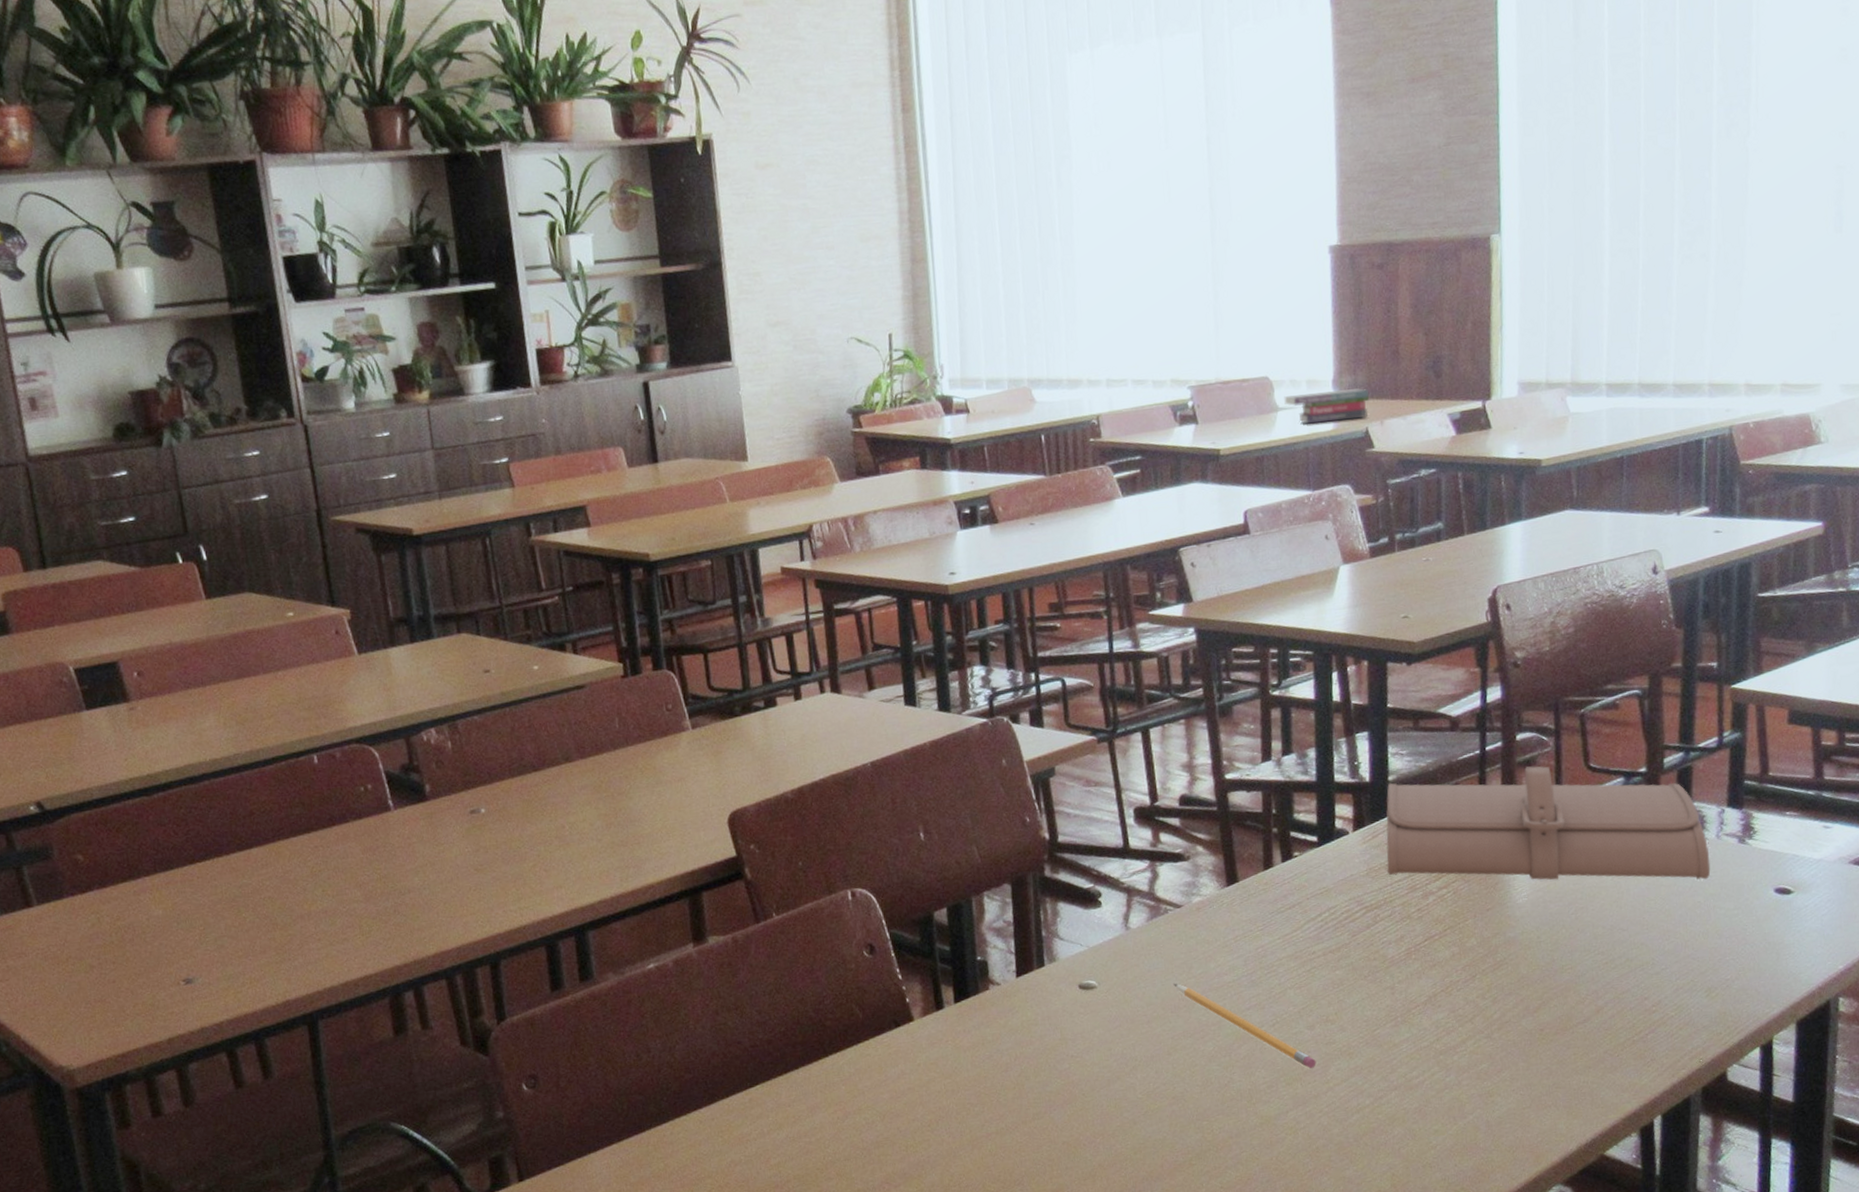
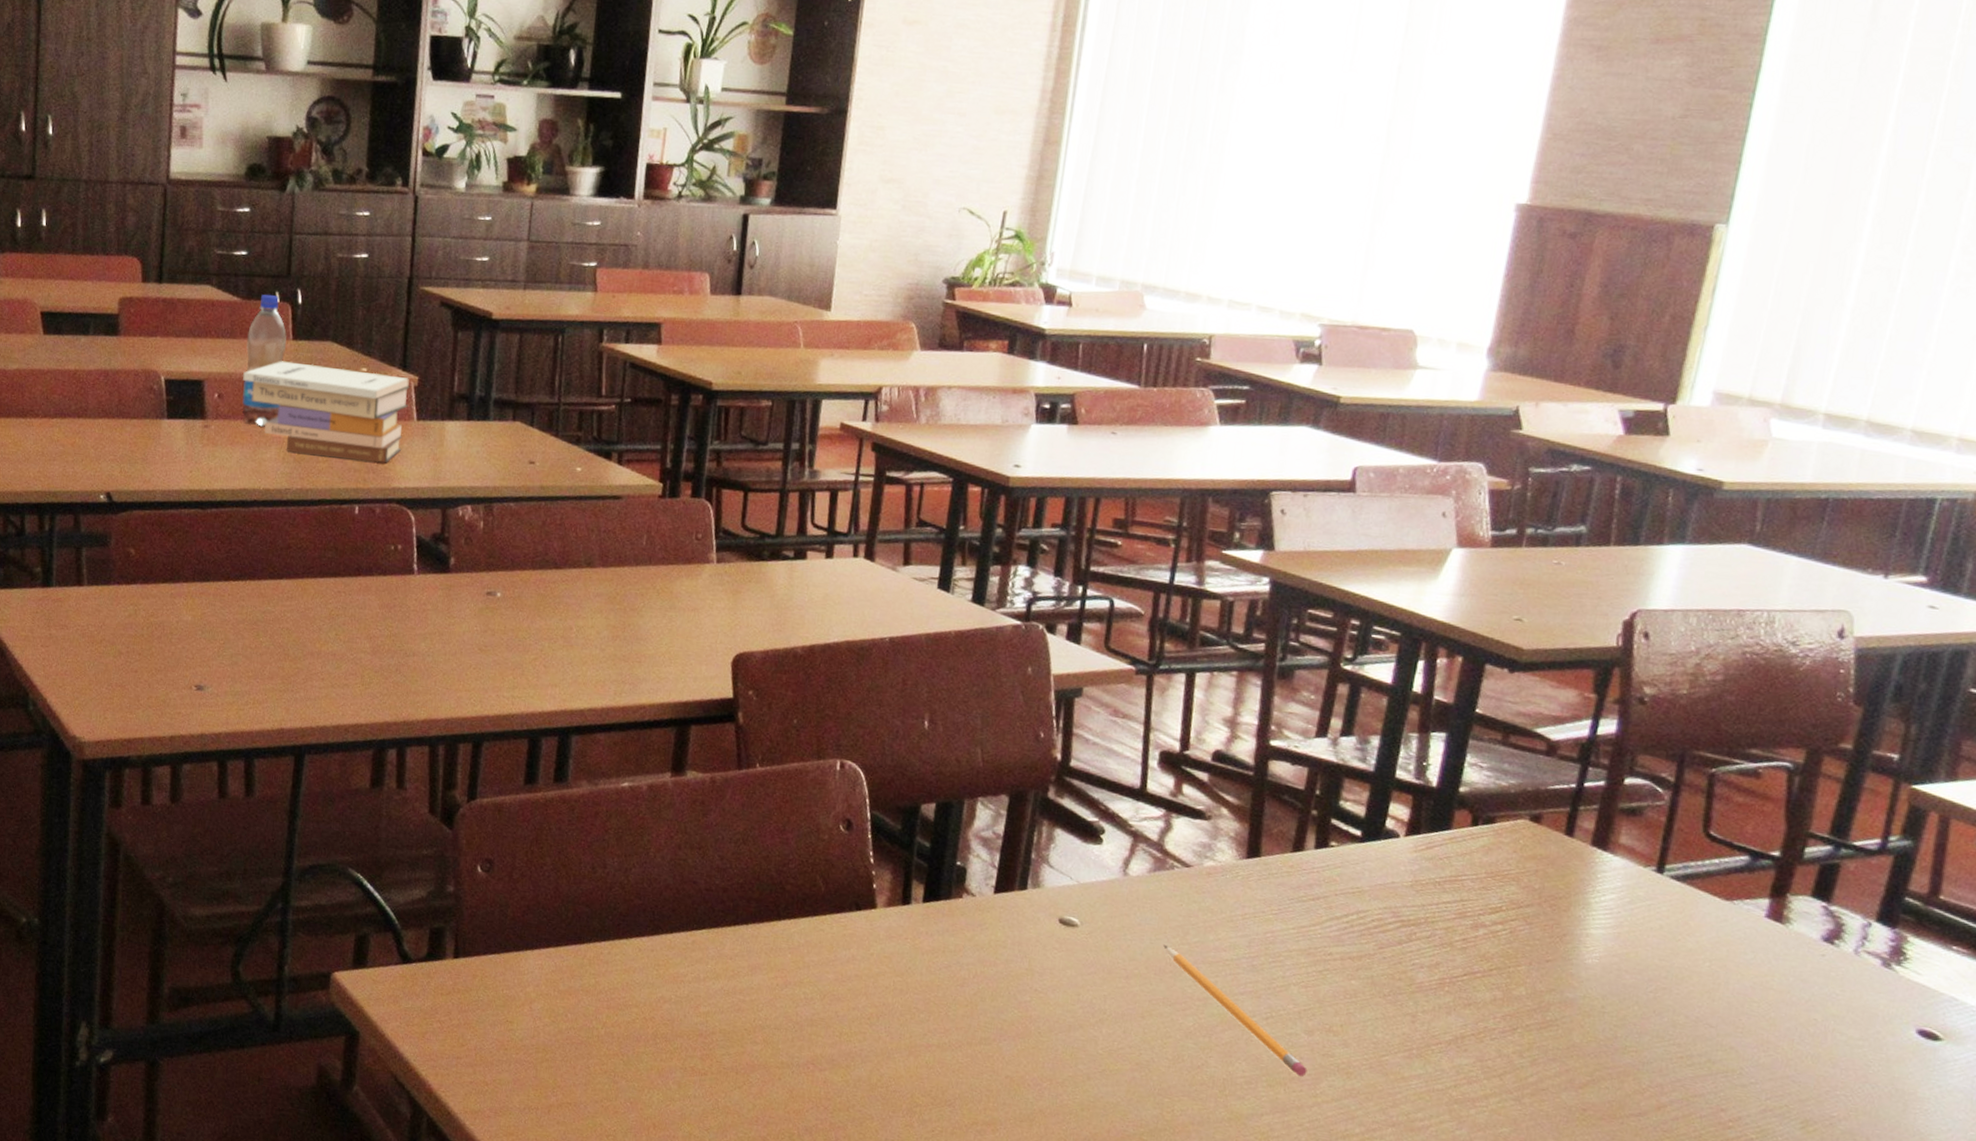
bottle: none [154,556,210,697] -> present [242,294,287,427]
books: none [159,613,348,716] -> present [242,361,410,464]
books: present [1284,388,1370,425] -> none [1426,355,1529,397]
tool roll: present [1386,766,1711,880] -> none [1436,794,1842,997]

